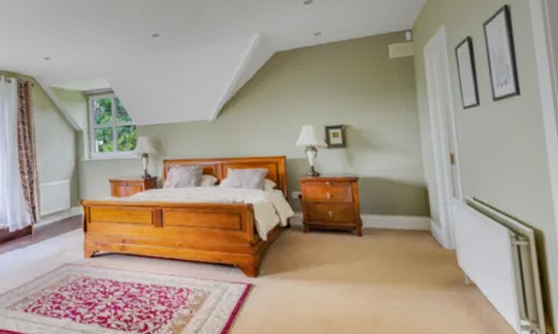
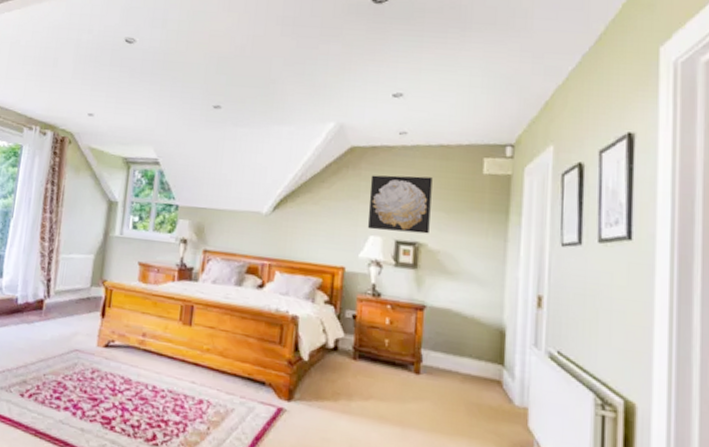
wall art: none [296,68,352,120] -> present [367,175,433,234]

